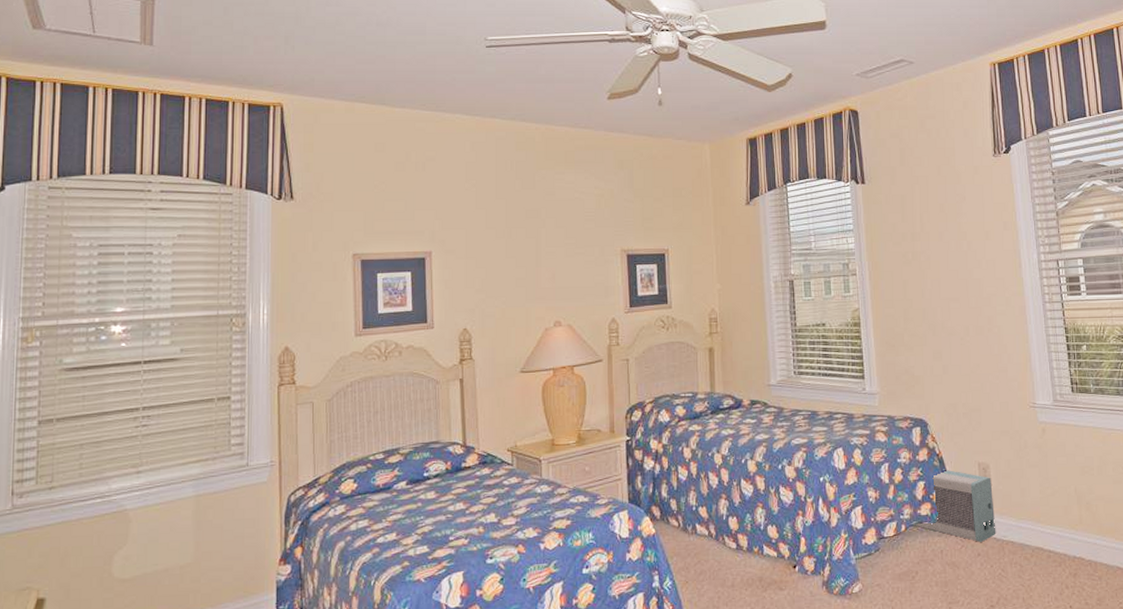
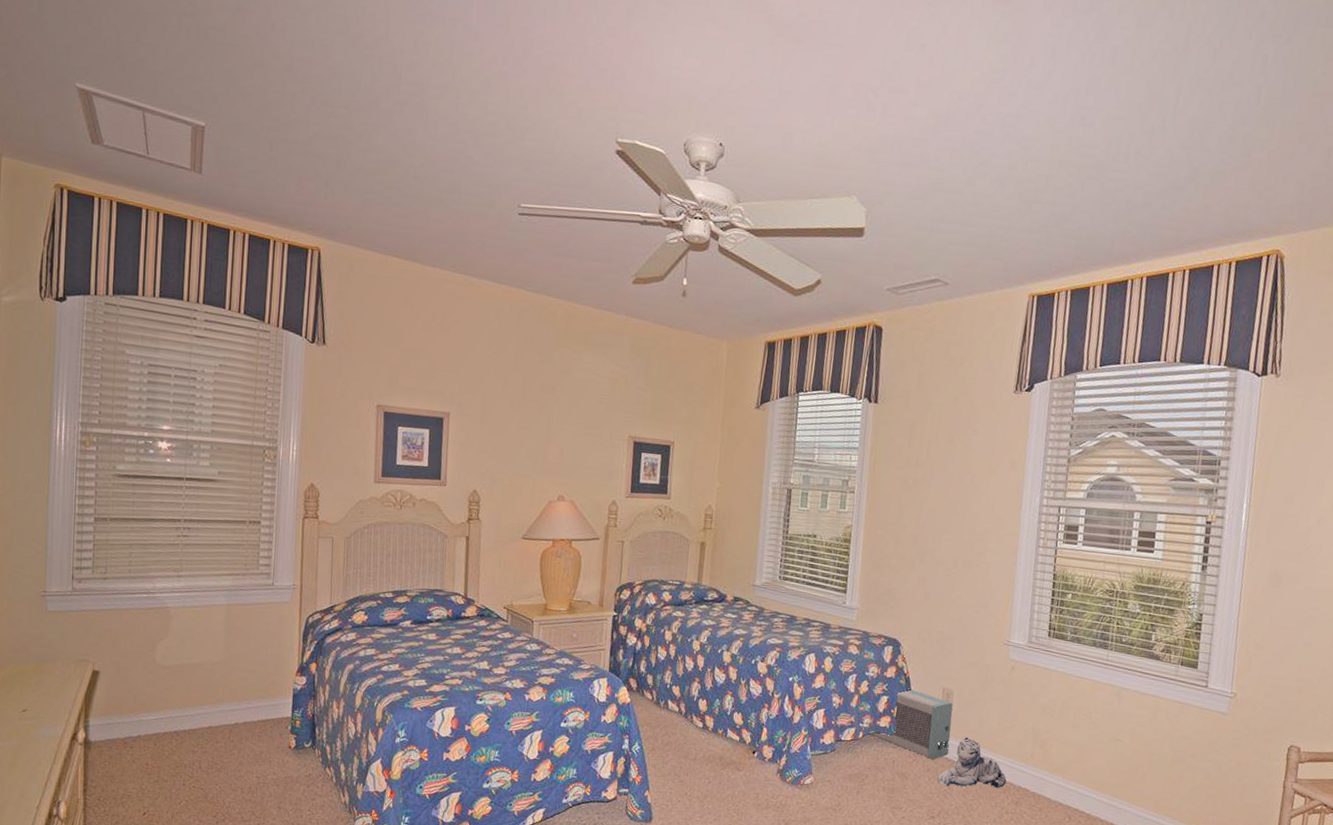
plush toy: none [989,511,1060,568] -> present [937,736,1007,788]

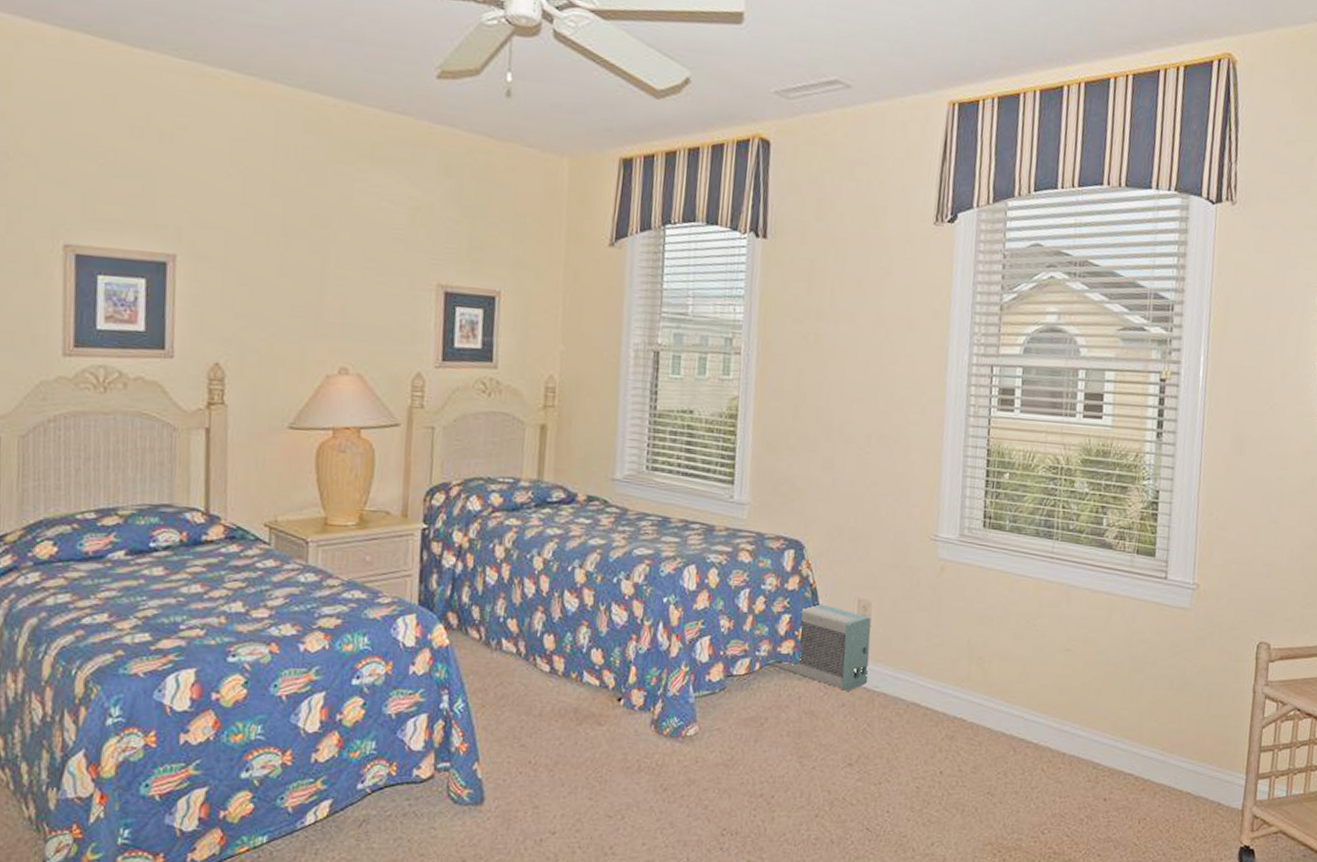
plush toy: present [937,736,1007,788] -> none [854,659,939,723]

